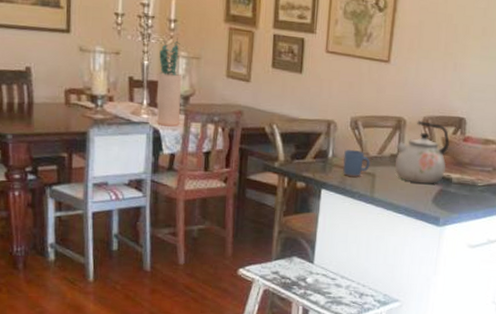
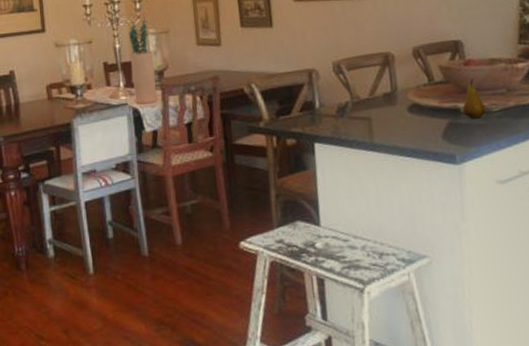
mug: present [343,150,371,177] -> none [332,95,363,125]
kettle: present [394,120,450,184] -> none [388,51,451,120]
fruit: none [454,154,472,190] -> present [463,79,486,119]

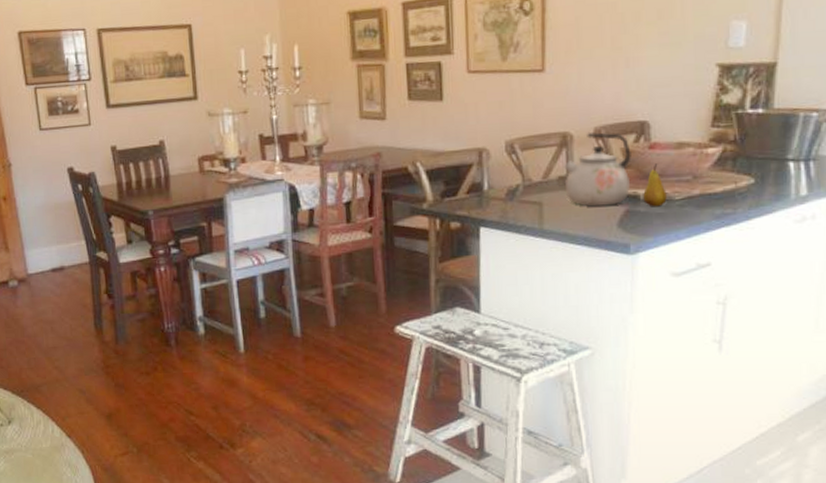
vase: present [129,17,158,105] -> none [287,85,316,181]
kettle: none [388,51,451,120] -> present [564,131,631,206]

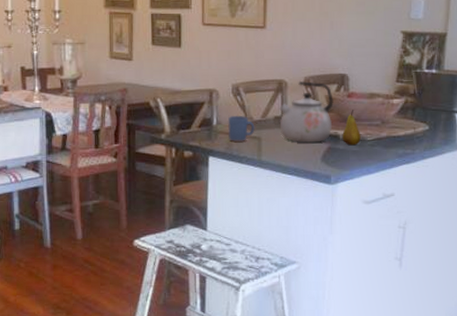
mug: none [502,177,535,209] -> present [228,116,255,142]

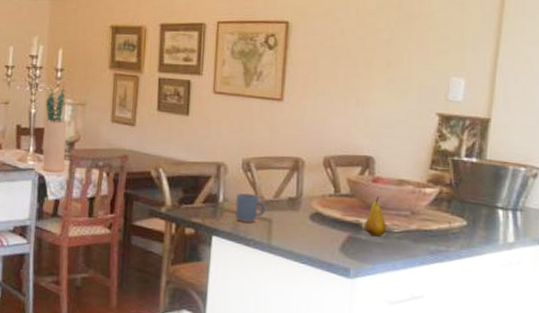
vase: none [46,27,70,109] -> present [42,86,67,173]
kettle: present [279,80,333,143] -> none [293,160,356,230]

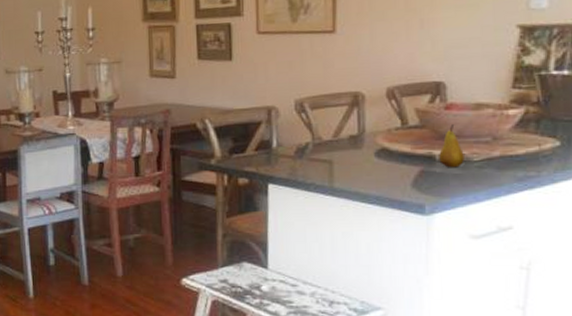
vase: present [42,86,67,173] -> none [80,45,106,135]
mug: present [235,193,266,222] -> none [291,136,325,166]

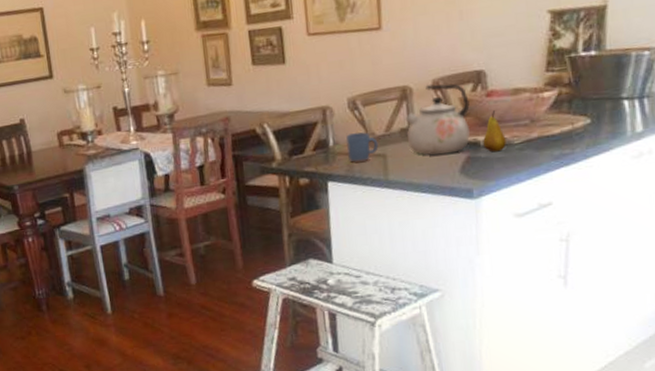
mug: none [291,136,325,166] -> present [346,132,379,163]
kettle: none [355,91,426,166] -> present [405,83,470,155]

